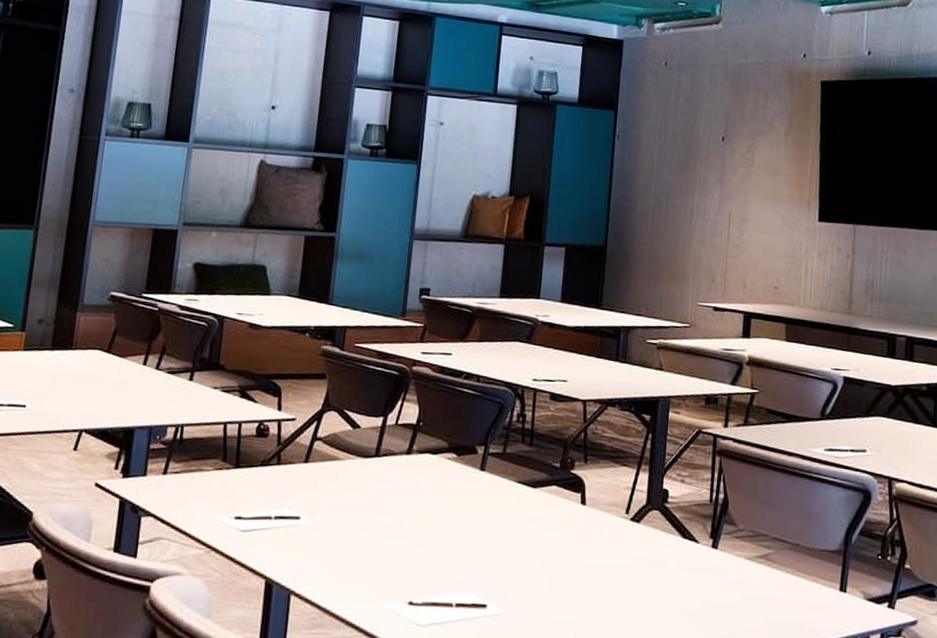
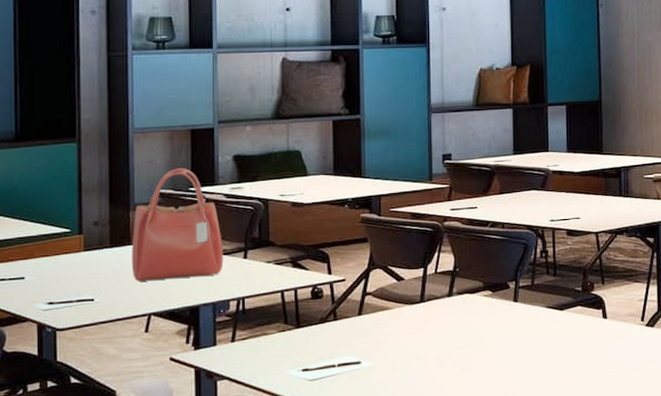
handbag: none [70,269,169,396] -> present [131,167,223,282]

